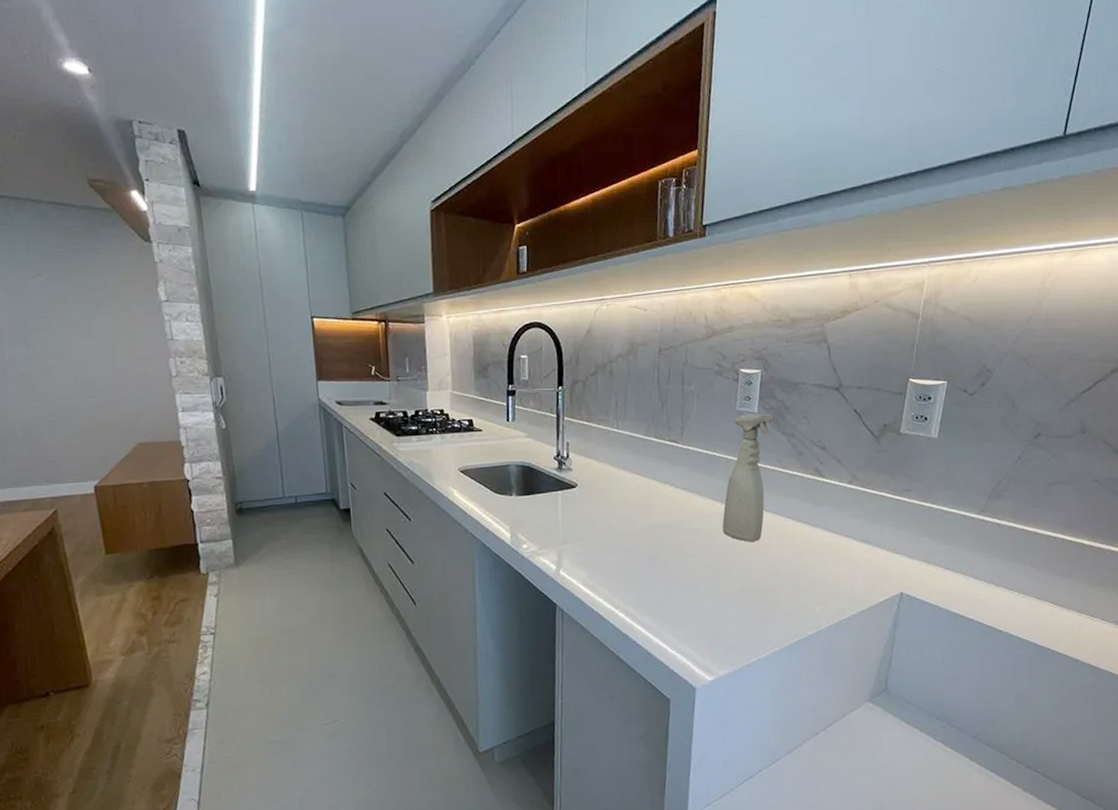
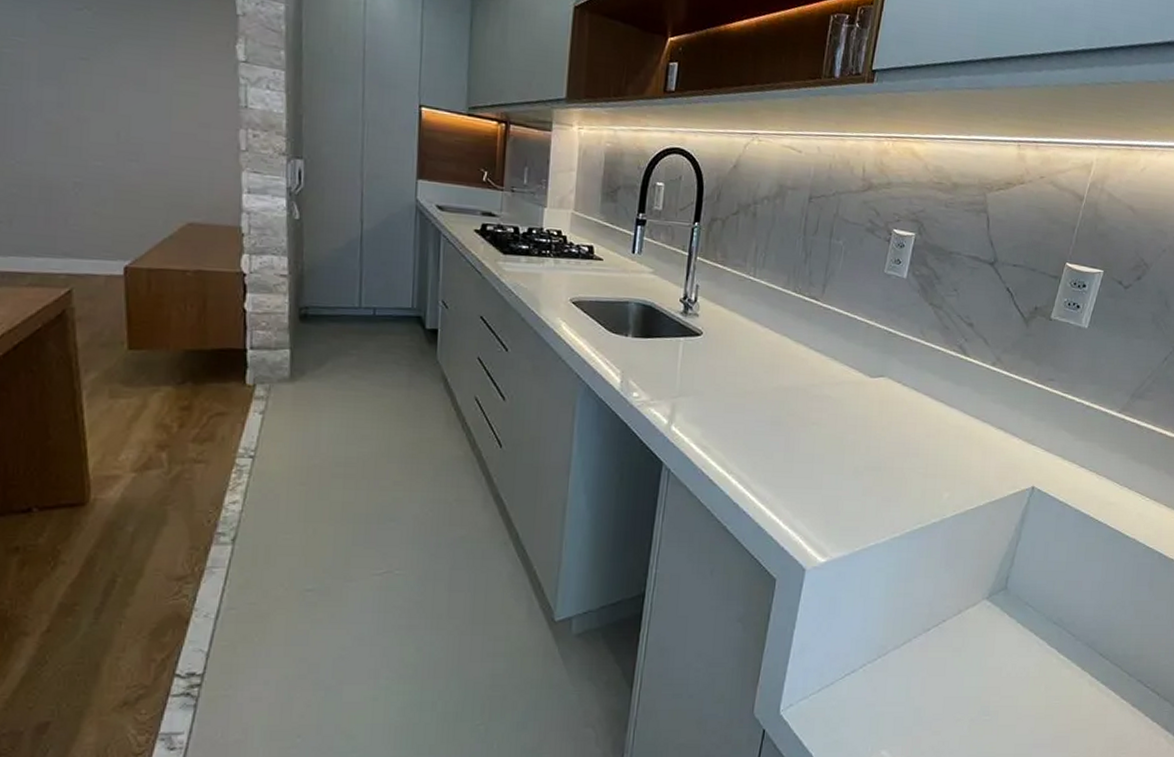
spray bottle: present [722,413,774,542] -> none [854,278,923,416]

